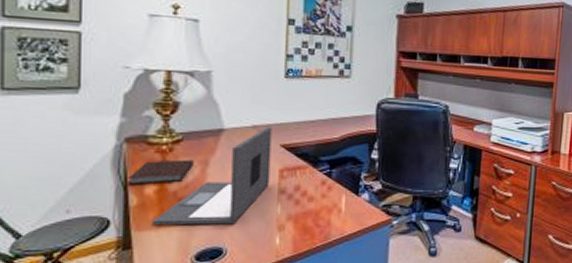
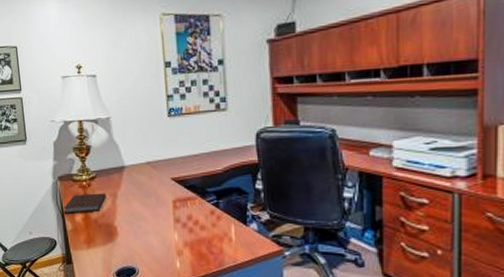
laptop: present [152,127,272,226] -> none [83,162,166,248]

